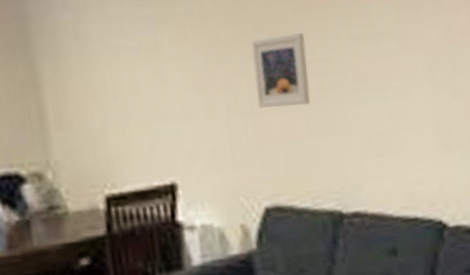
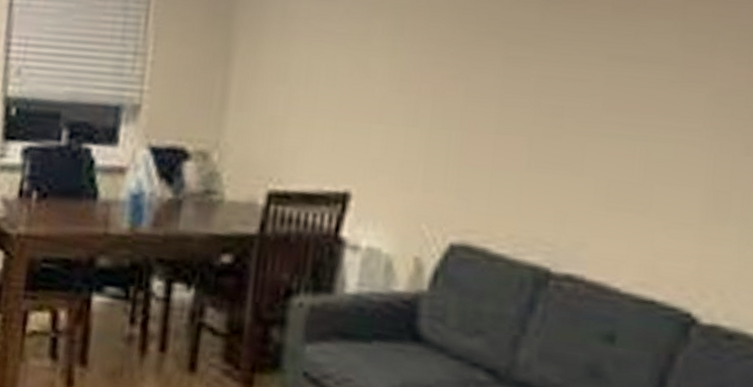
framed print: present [251,32,311,109] -> none [472,42,550,131]

